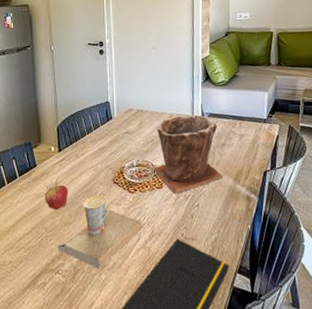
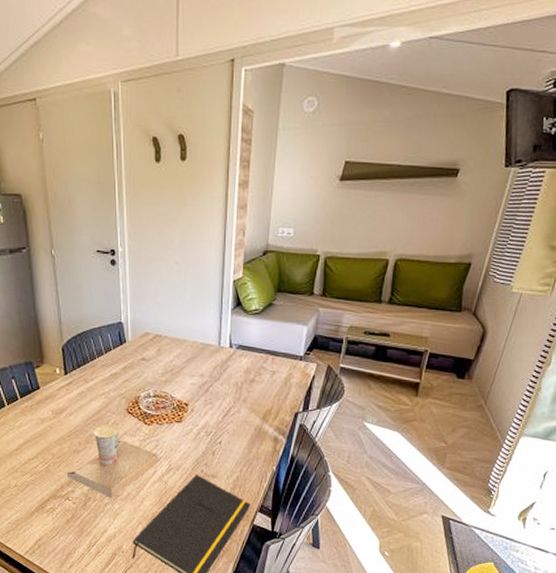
fruit: present [44,176,69,210] -> none [50,401,77,437]
plant pot: present [154,114,224,195] -> none [173,343,251,430]

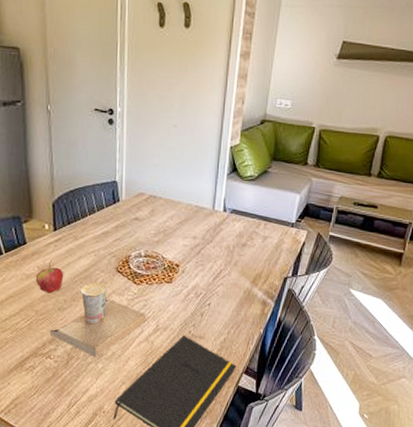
fruit: none [50,401,77,437] -> present [35,258,64,294]

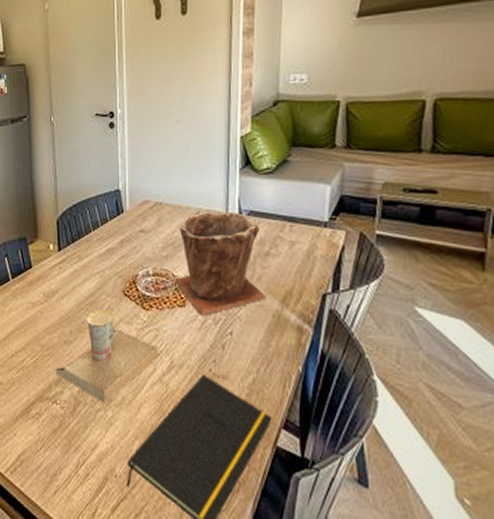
fruit: present [35,258,64,294] -> none [41,282,69,324]
plant pot: none [164,205,241,291] -> present [175,210,267,317]

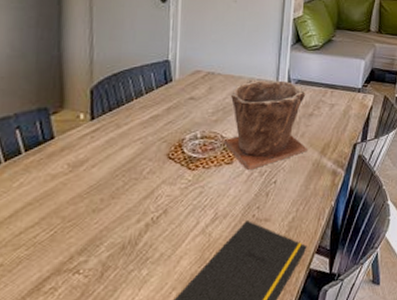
cup: present [55,308,158,402] -> none [79,172,202,263]

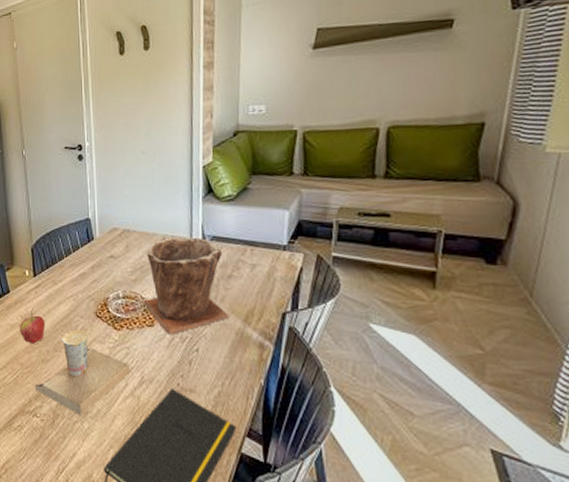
fruit: none [63,151,102,194] -> present [19,305,46,344]
cup: none [79,172,202,263] -> present [34,329,129,415]

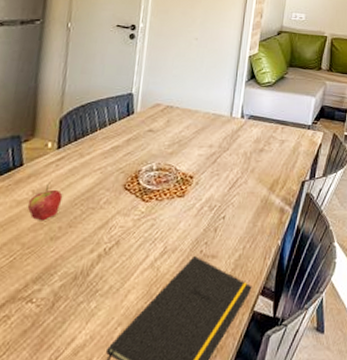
cup: present [34,329,129,415] -> none [35,202,153,294]
plant pot: present [143,236,230,336] -> none [177,114,258,205]

